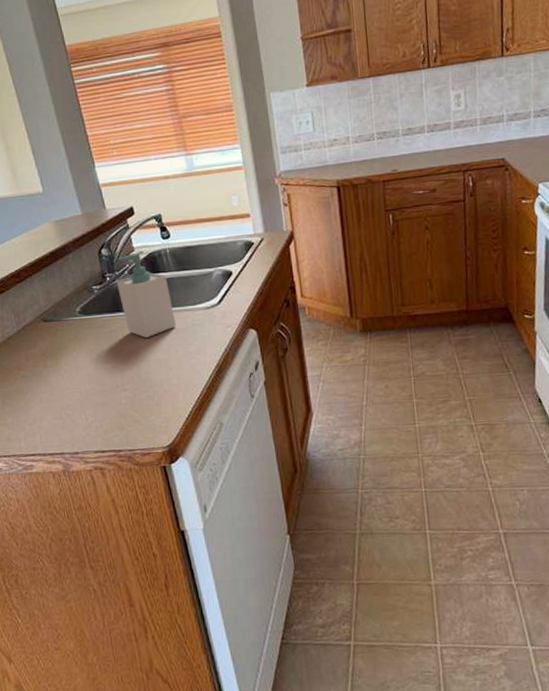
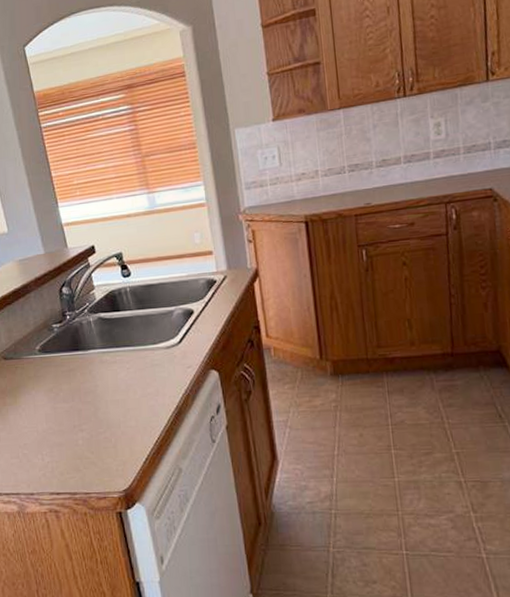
soap bottle: present [117,251,176,338] -> none [77,289,135,377]

